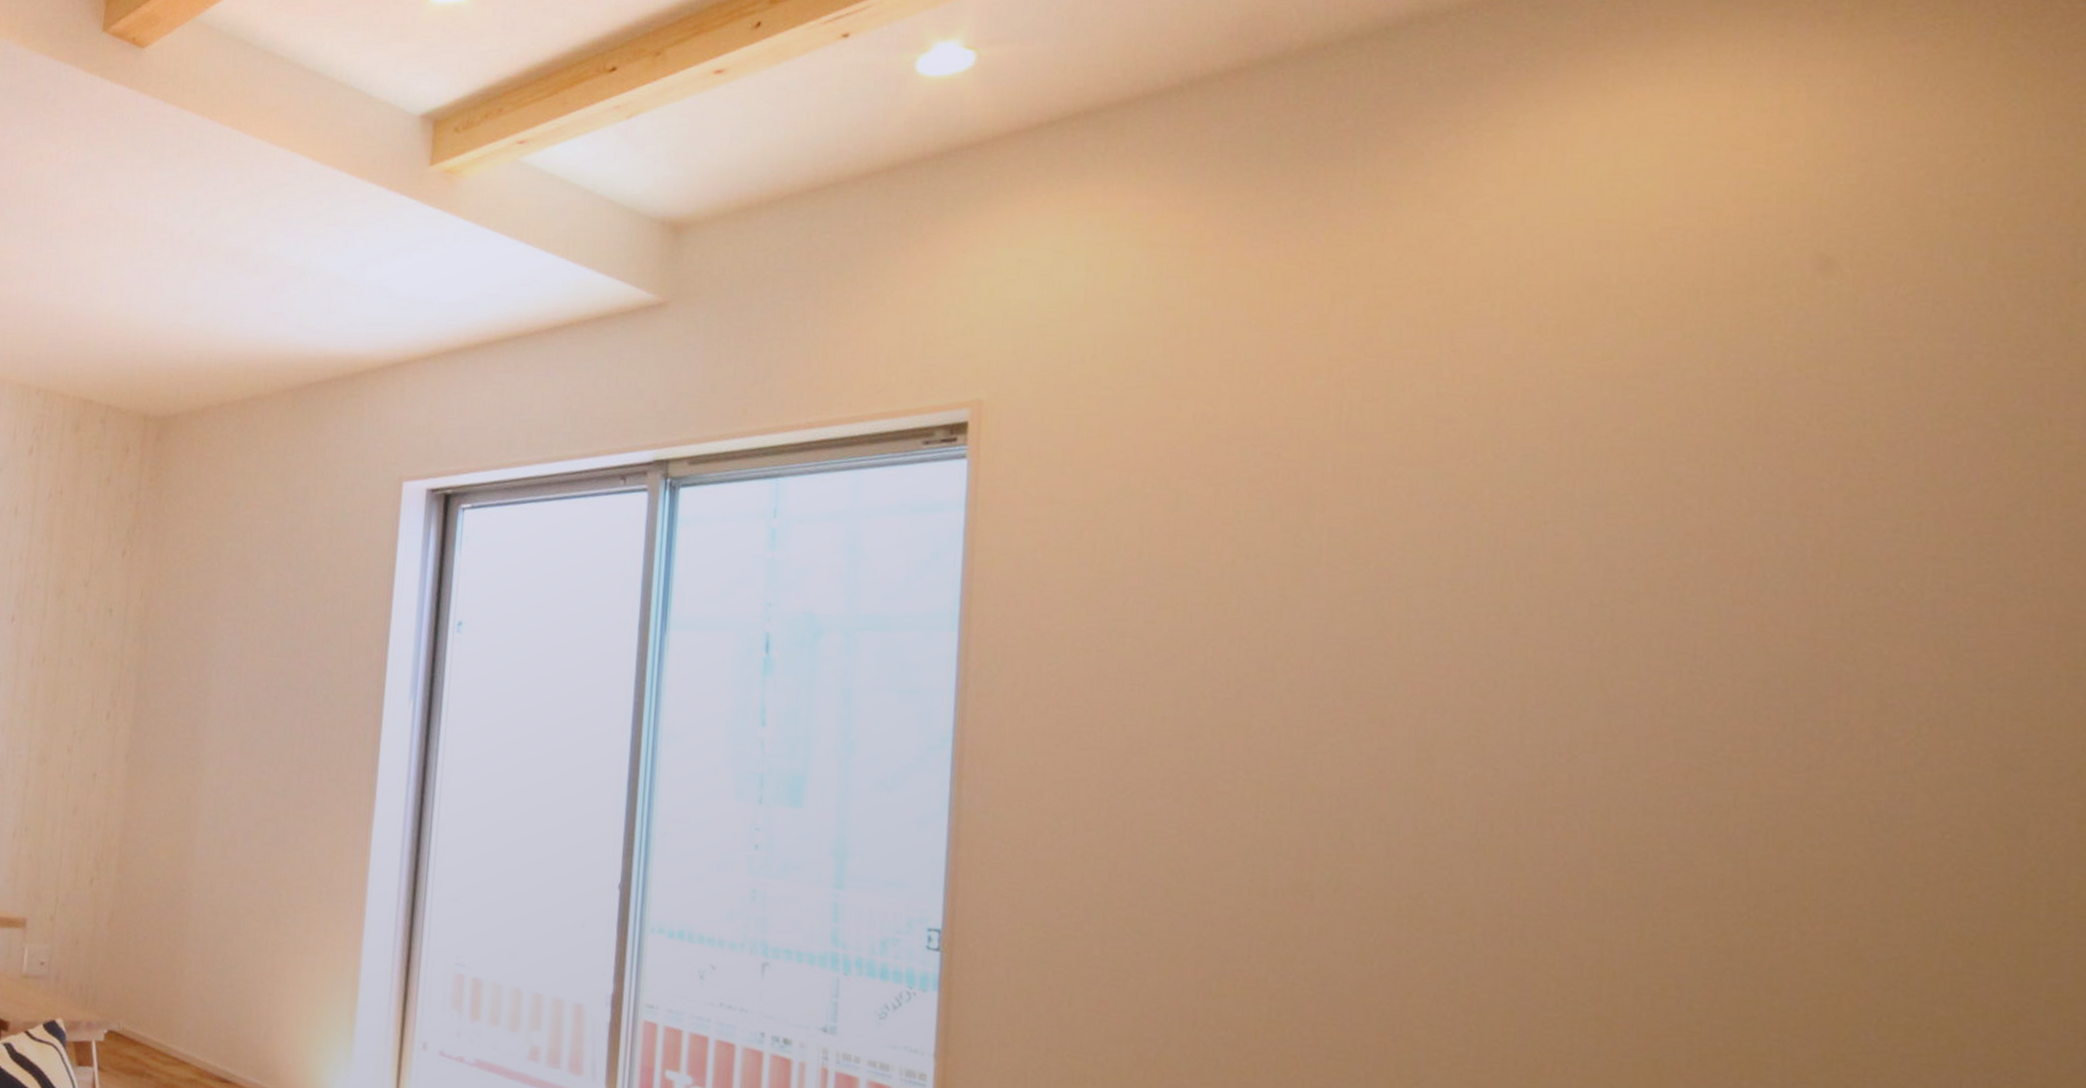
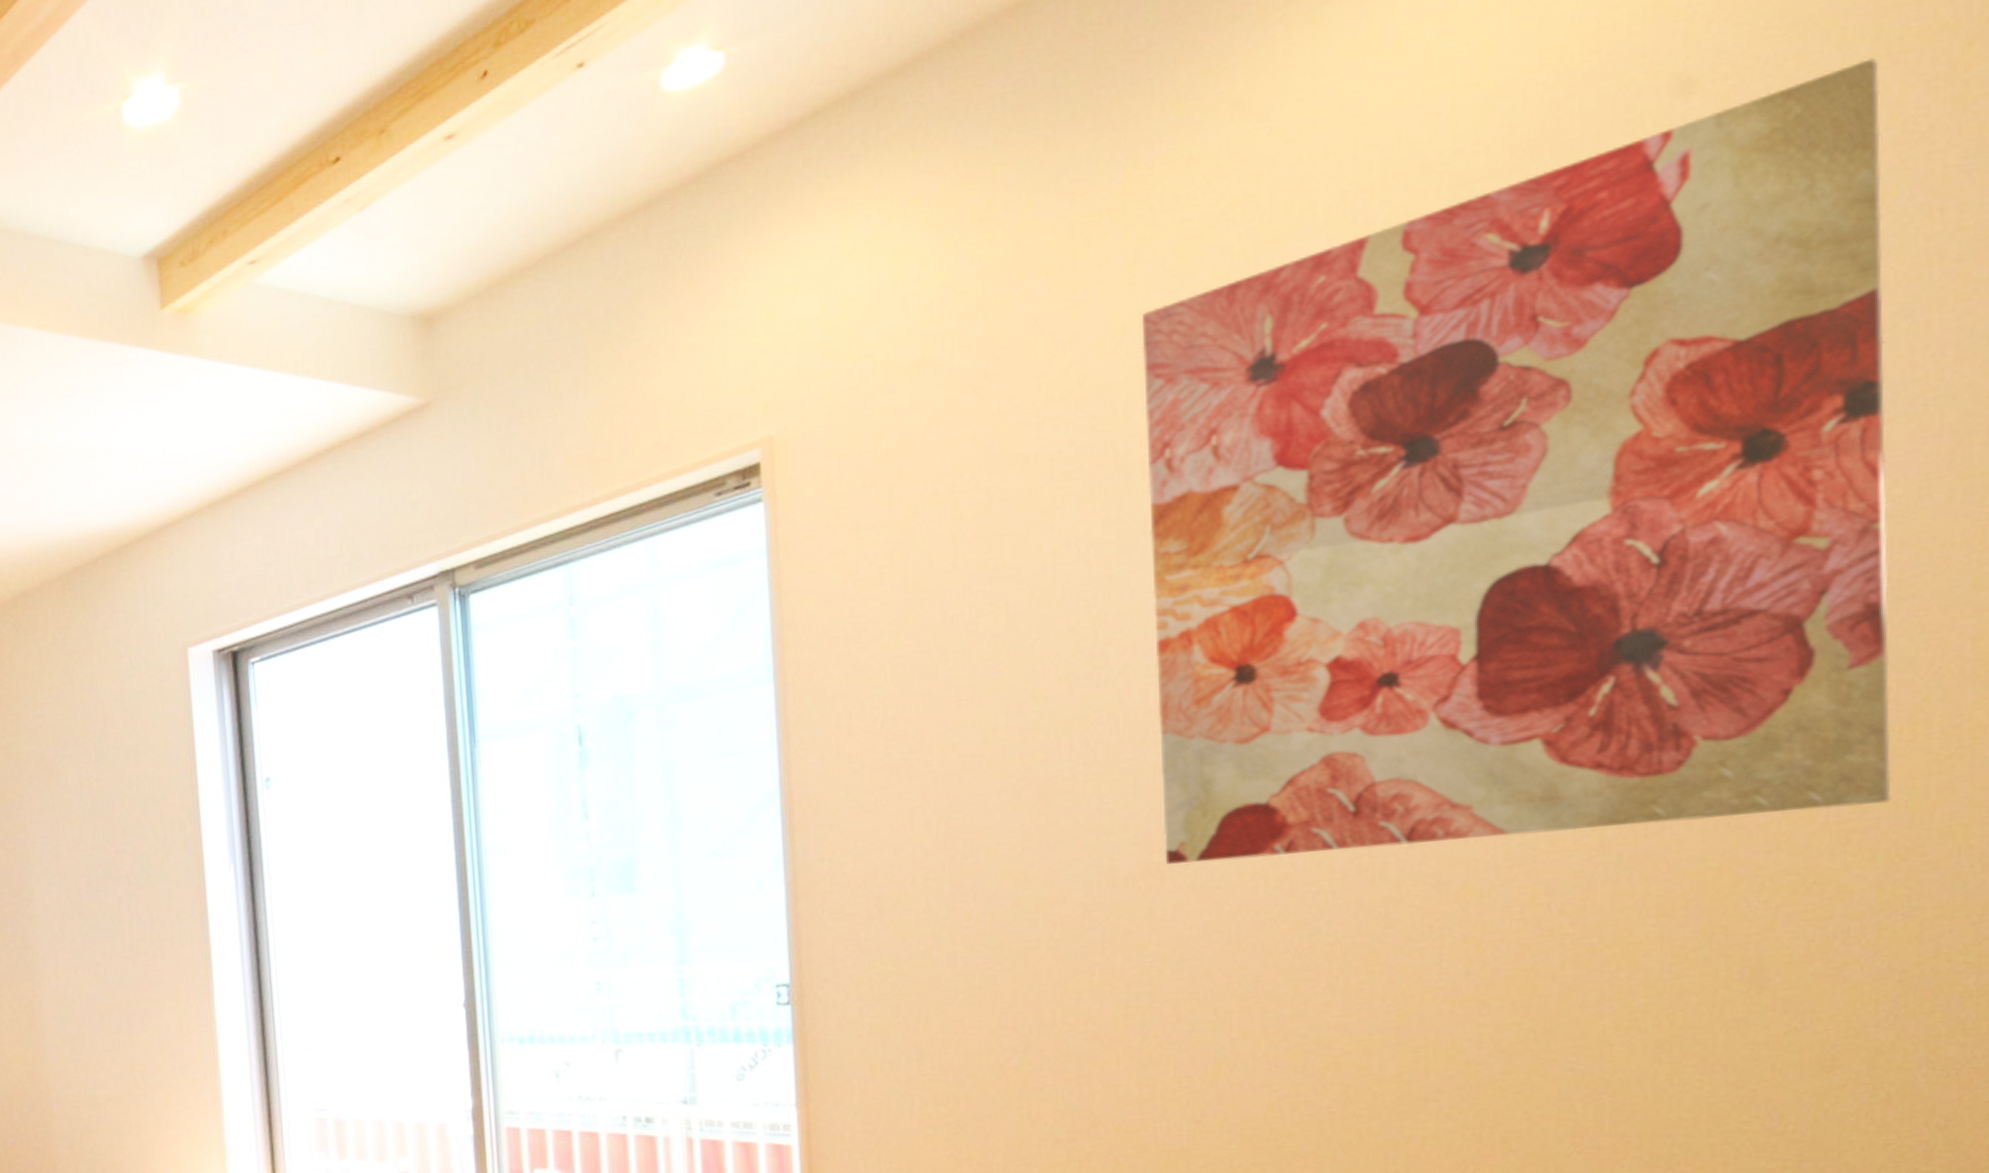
wall art: none [1315,276,2002,964] -> present [1141,58,1892,864]

